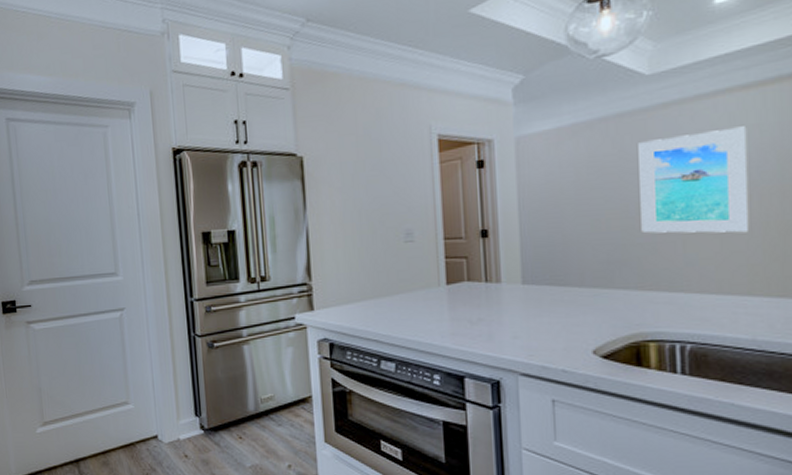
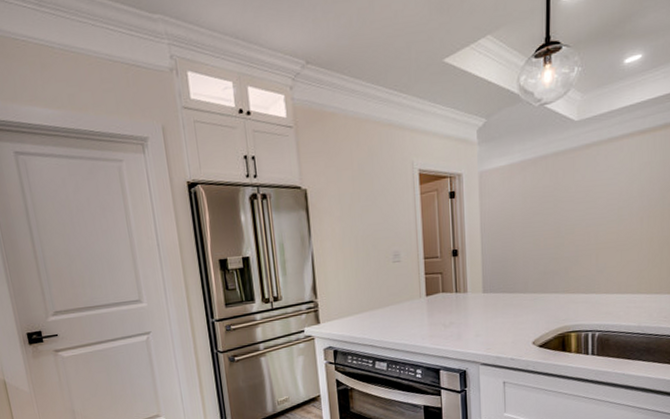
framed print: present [638,126,750,233] -> none [568,163,642,249]

